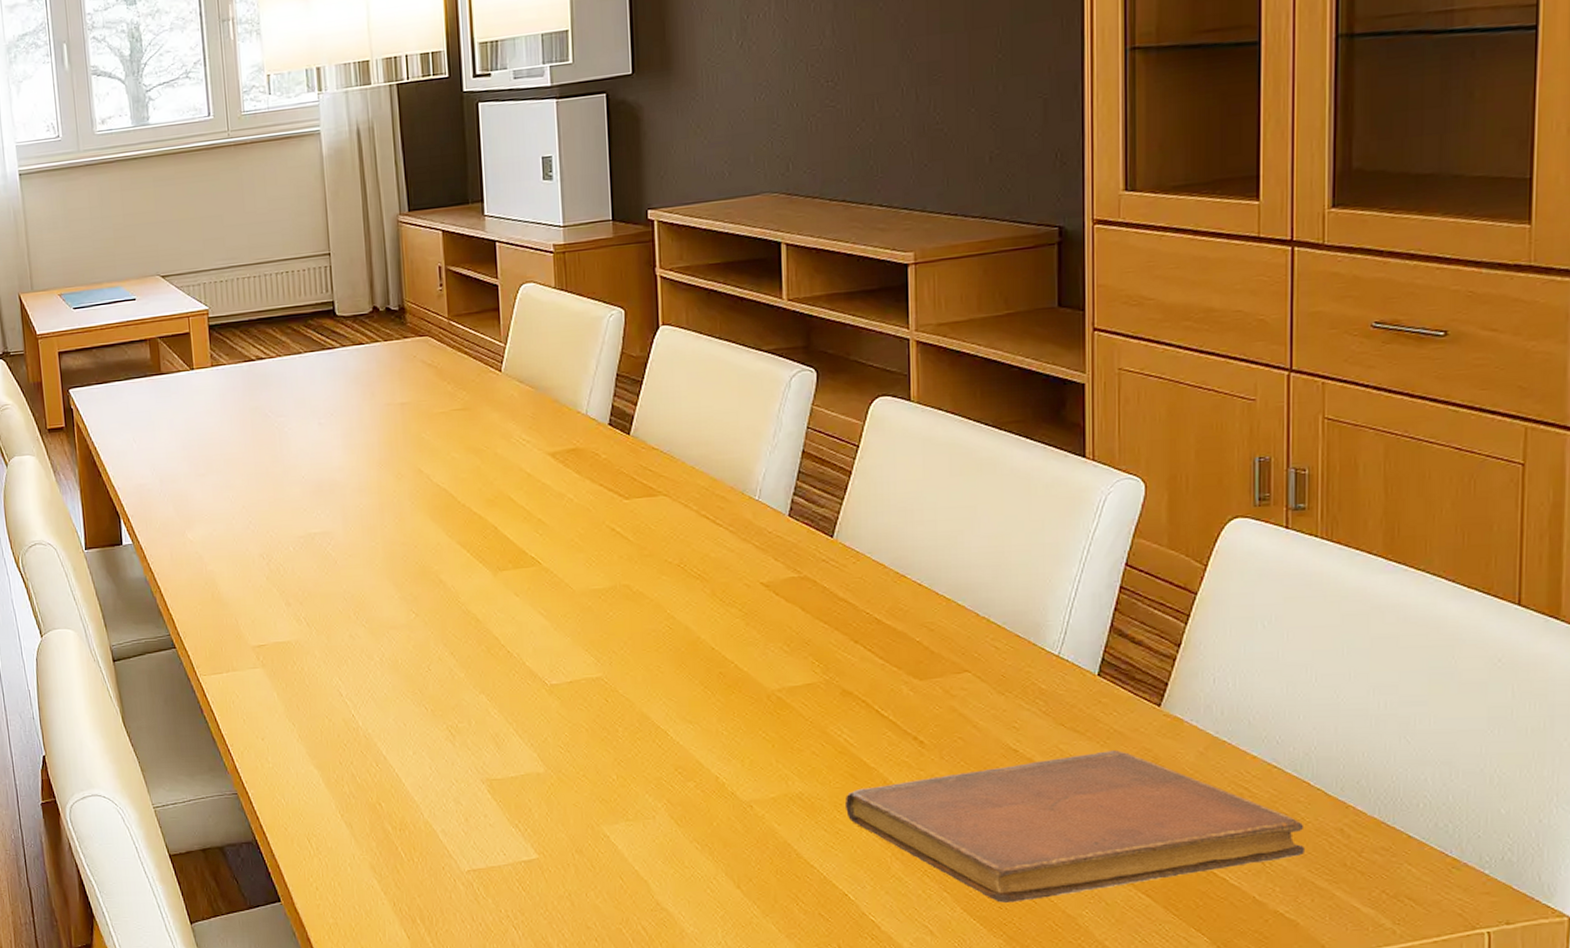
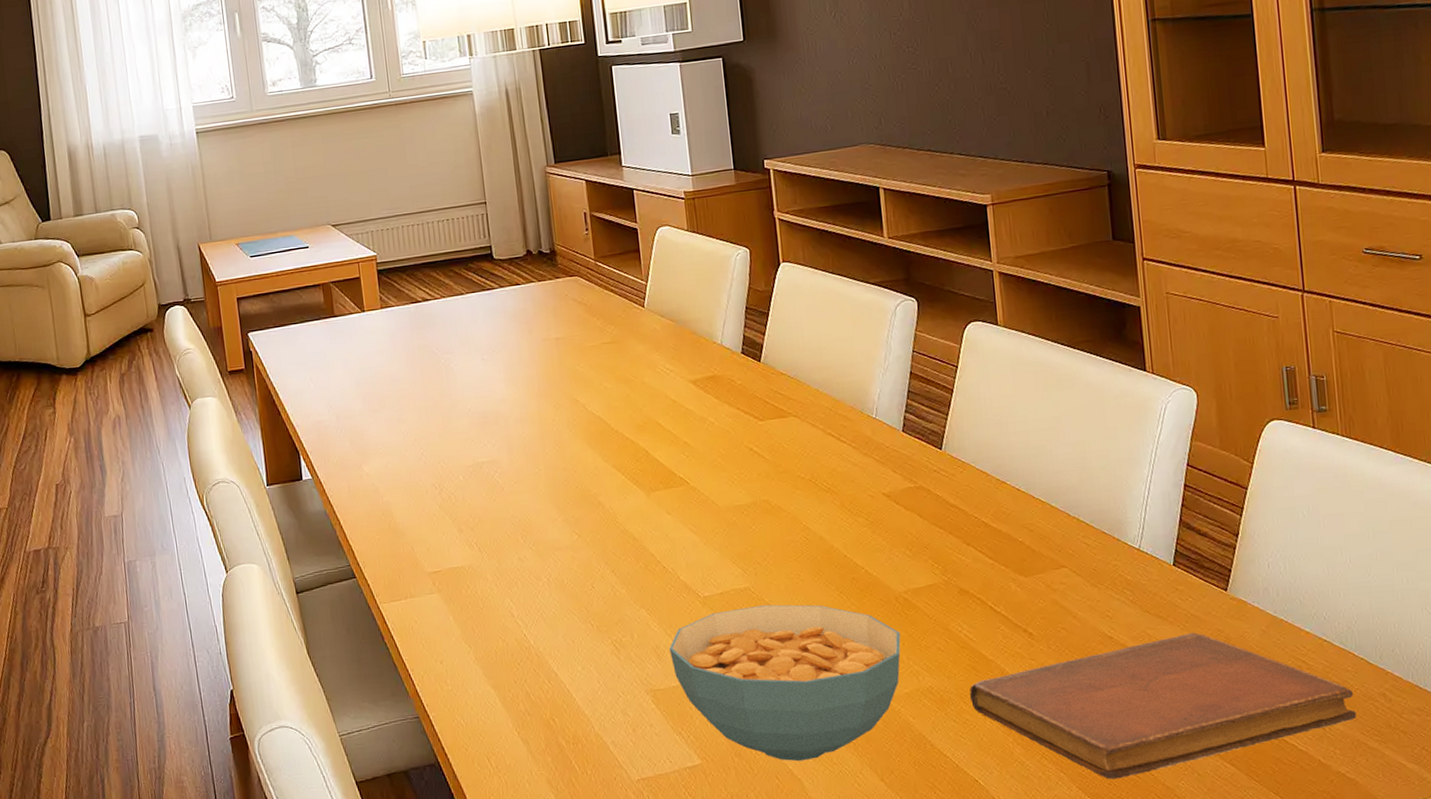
cereal bowl: none [509,696,770,863] -> present [668,604,901,762]

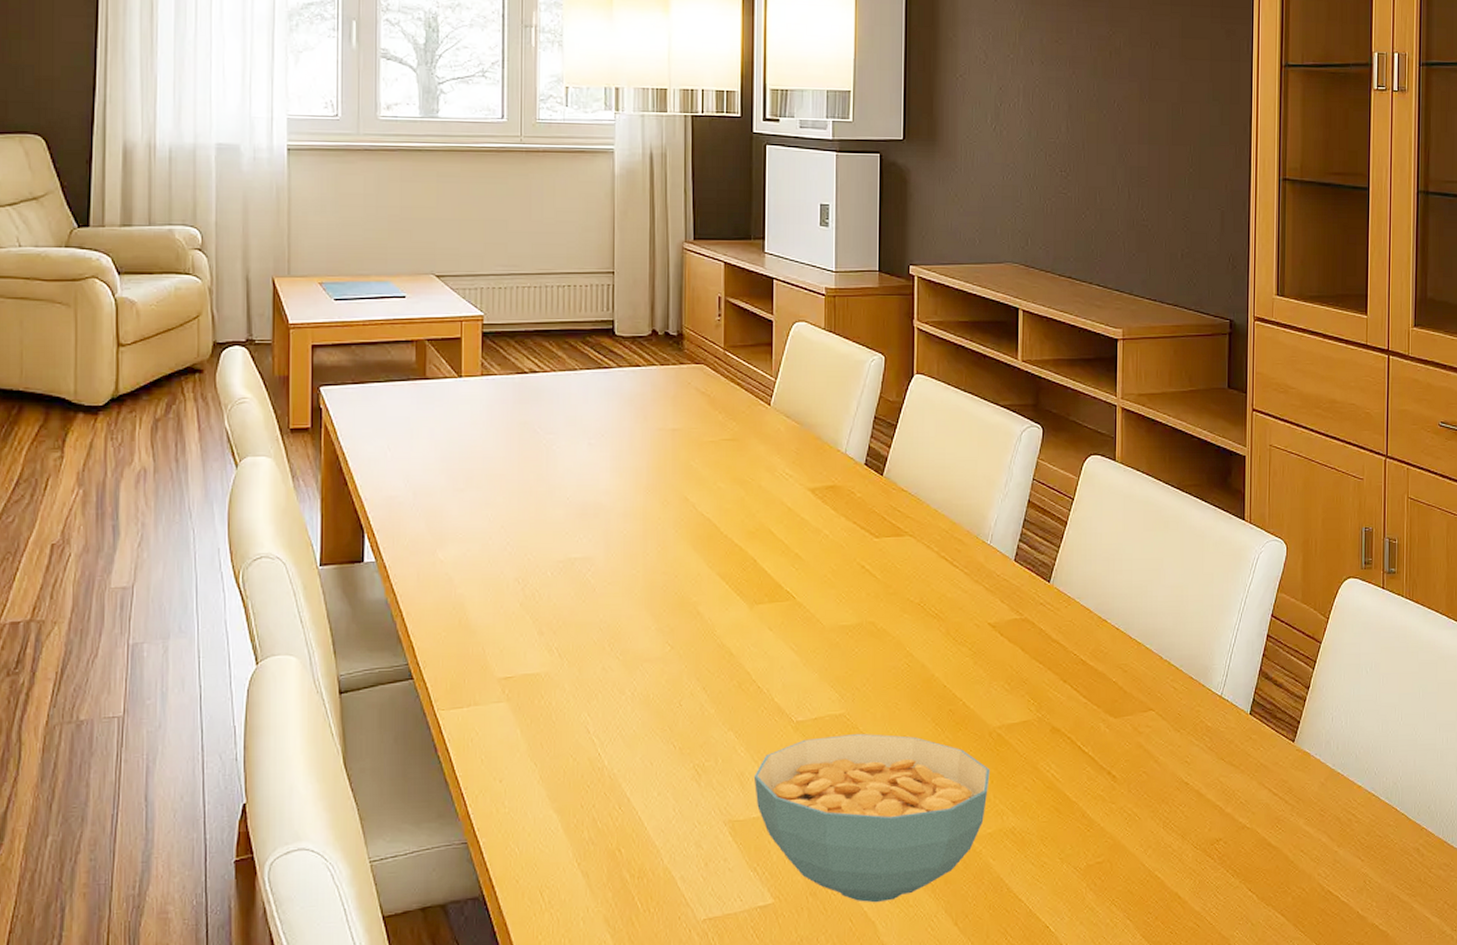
notebook: present [969,633,1356,780] -> none [1049,782,1393,928]

